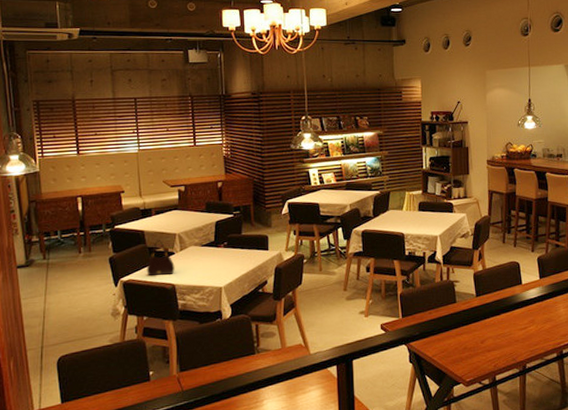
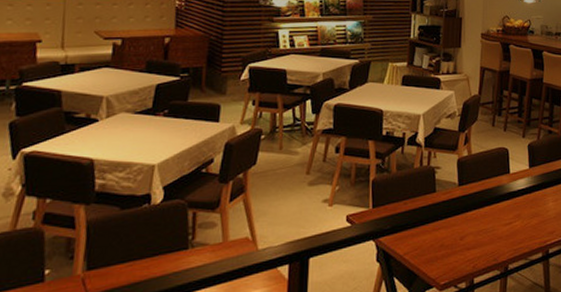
handbag: present [146,240,175,275] -> none [58,103,97,148]

